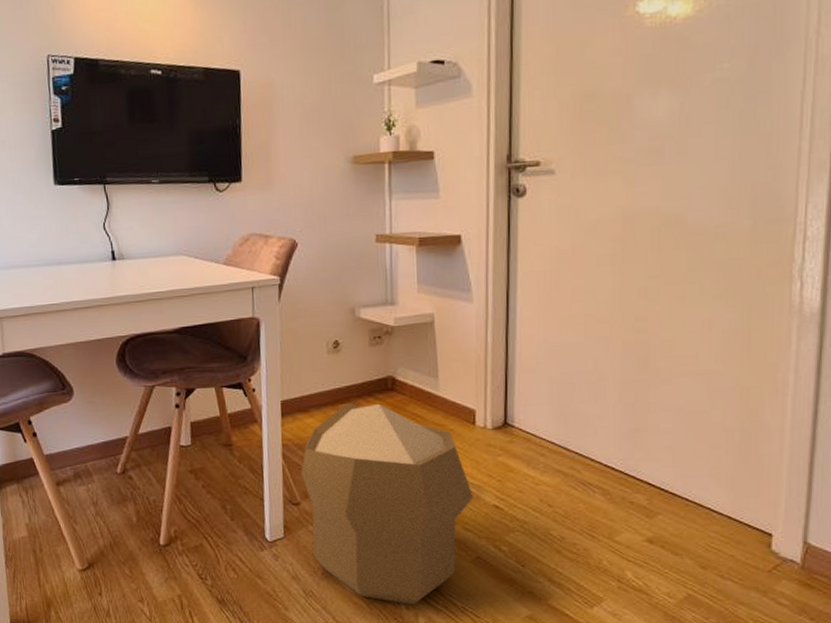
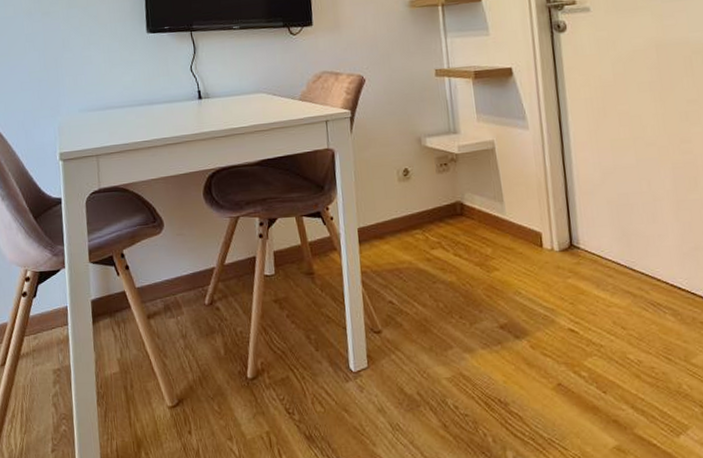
pouf: present [301,402,473,606] -> none [381,228,548,438]

